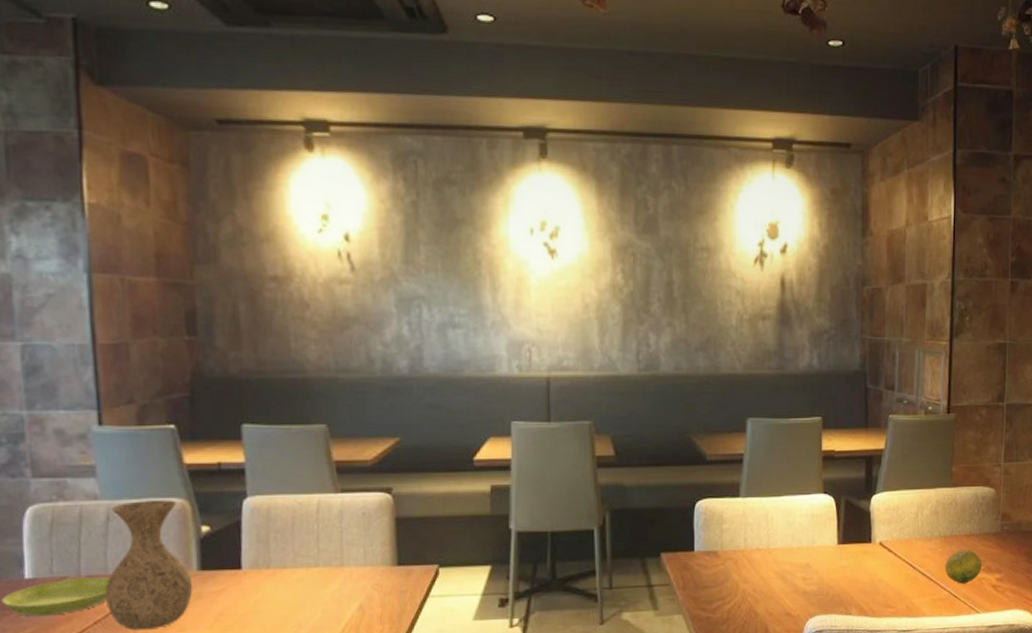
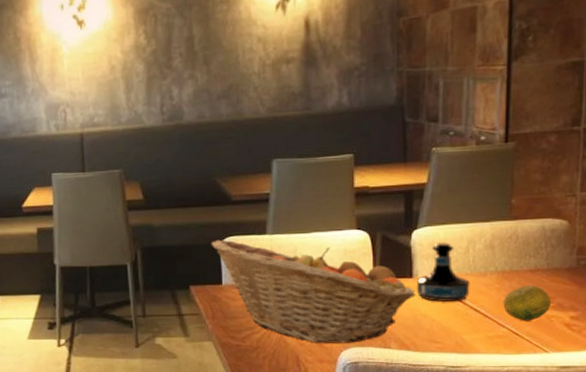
fruit basket: none [684,502,874,612] -> present [211,239,416,343]
tequila bottle: none [875,508,919,566] -> present [417,242,470,302]

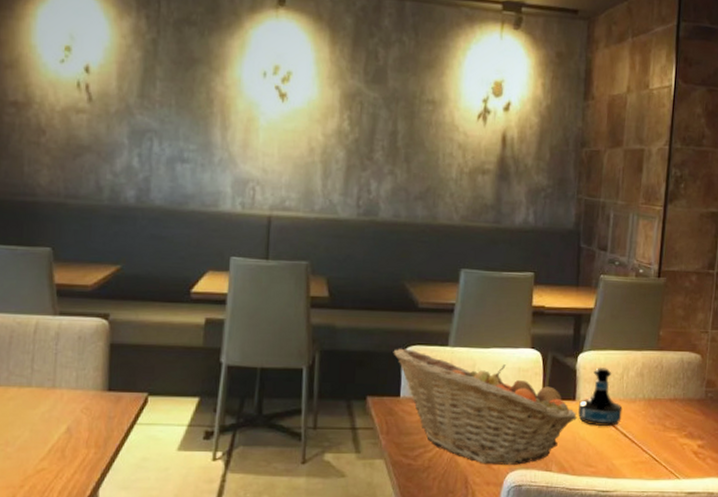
fruit: present [503,285,552,321] -> none [647,413,685,448]

